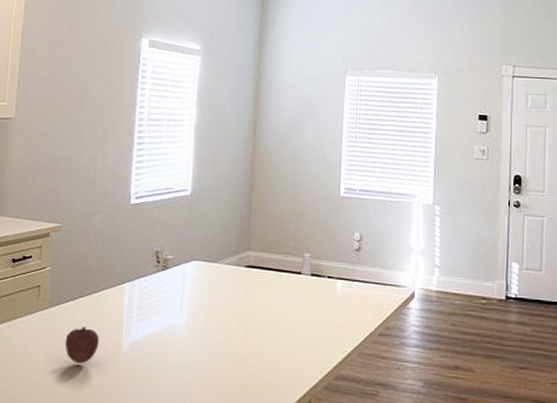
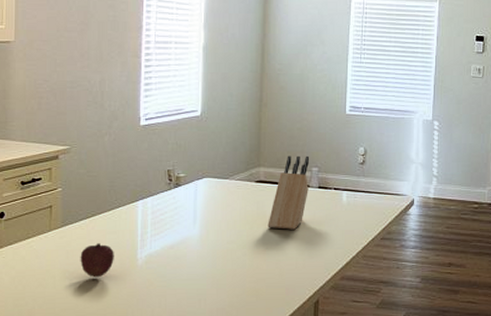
knife block: none [257,239,301,321] -> present [268,155,309,230]

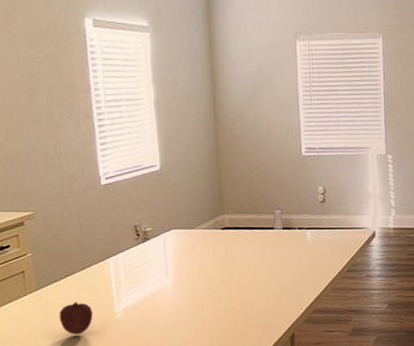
knife block: present [268,155,309,230] -> none [237,199,274,272]

